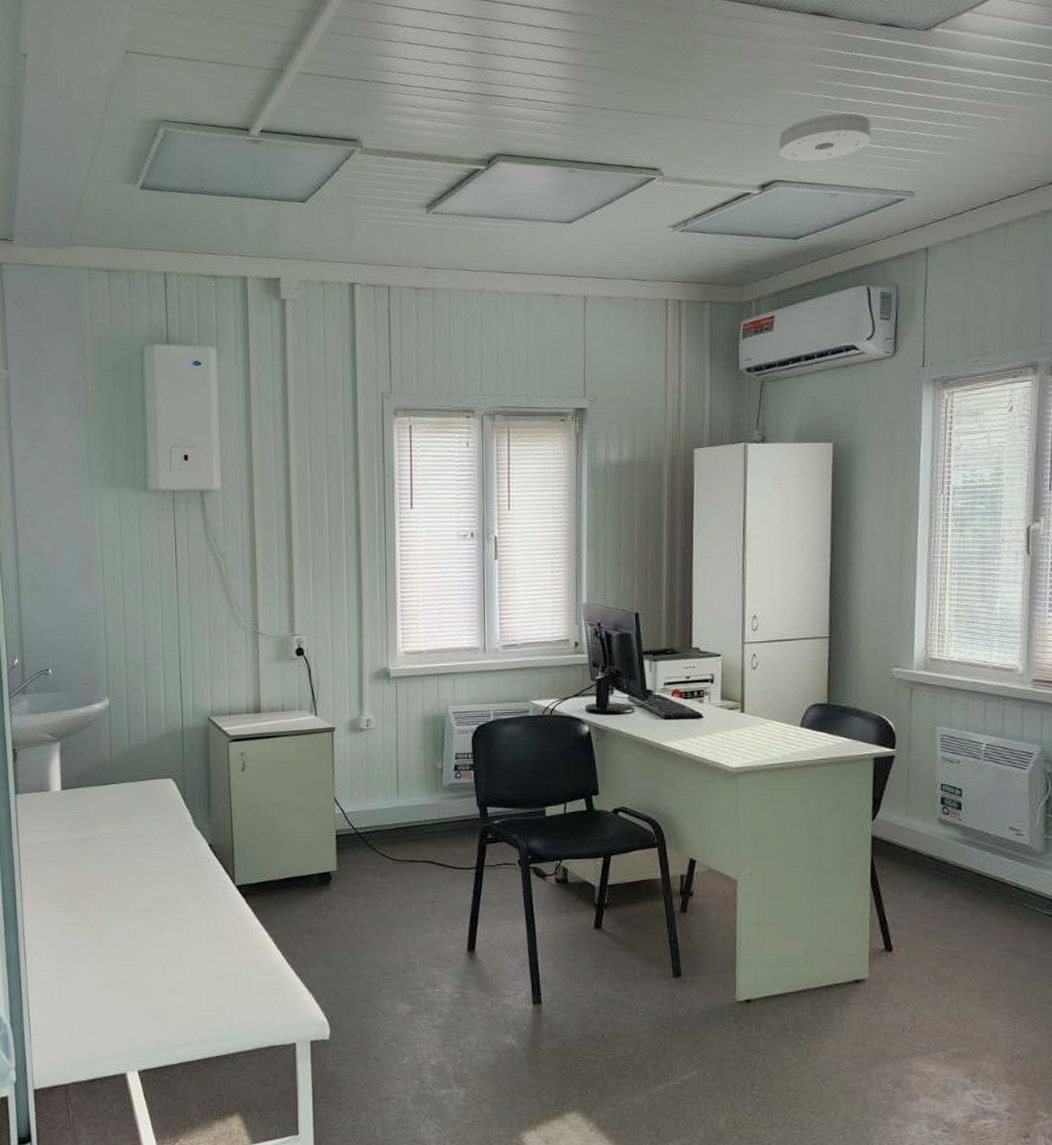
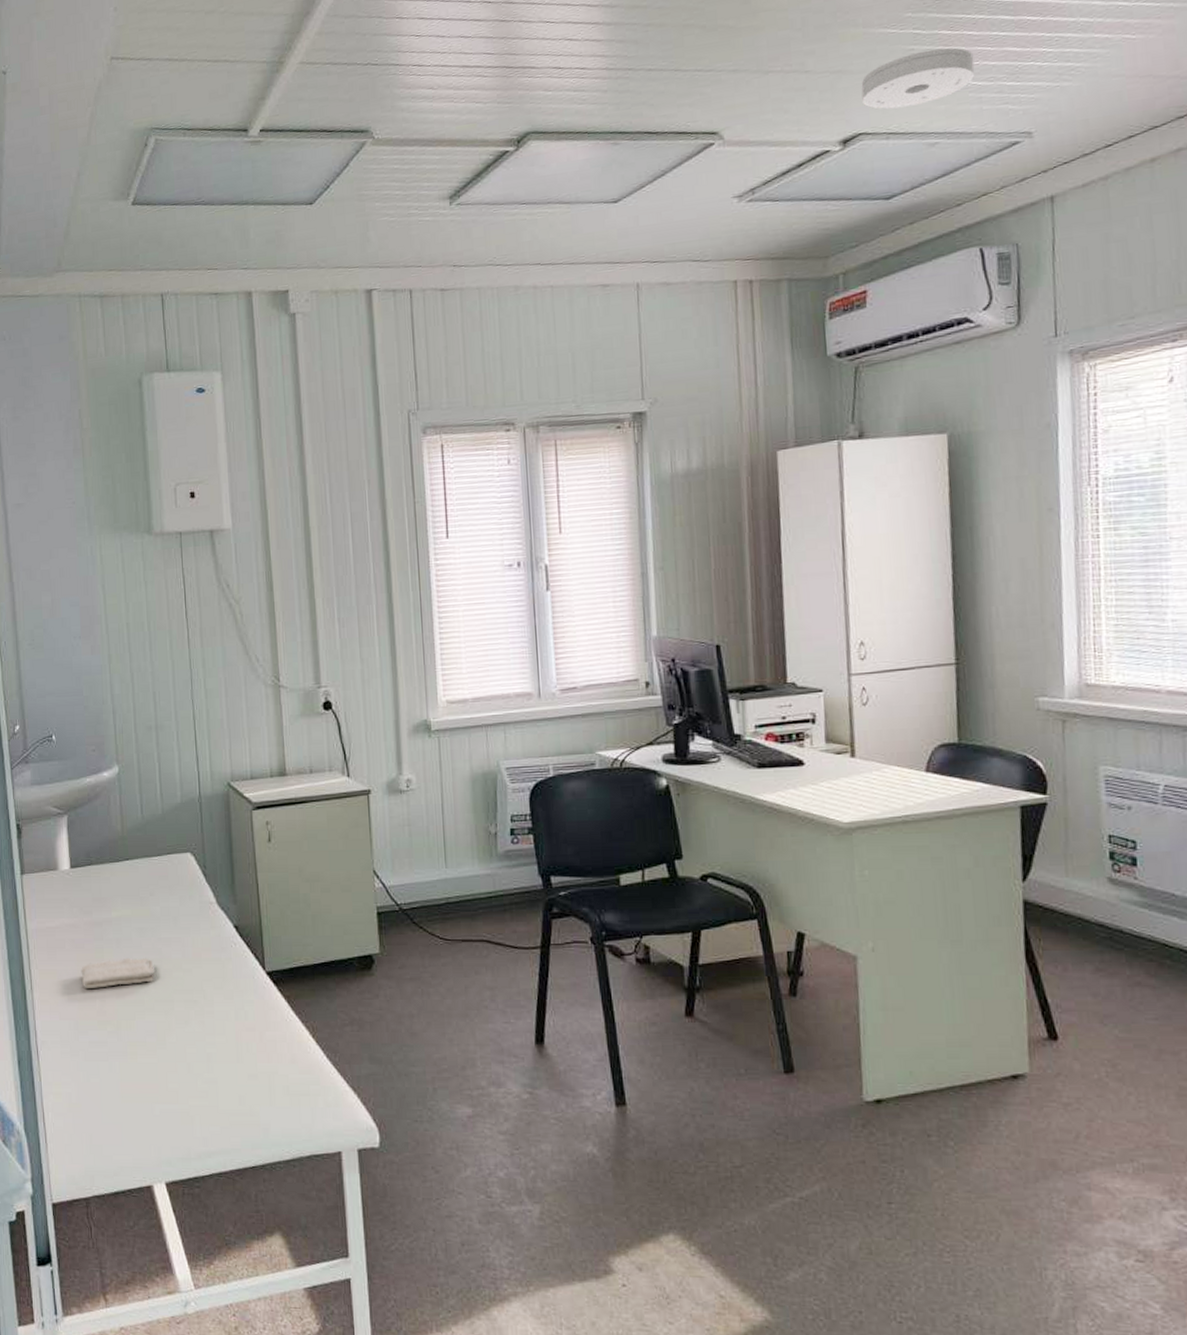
washcloth: none [68,871,136,898] -> present [81,957,156,988]

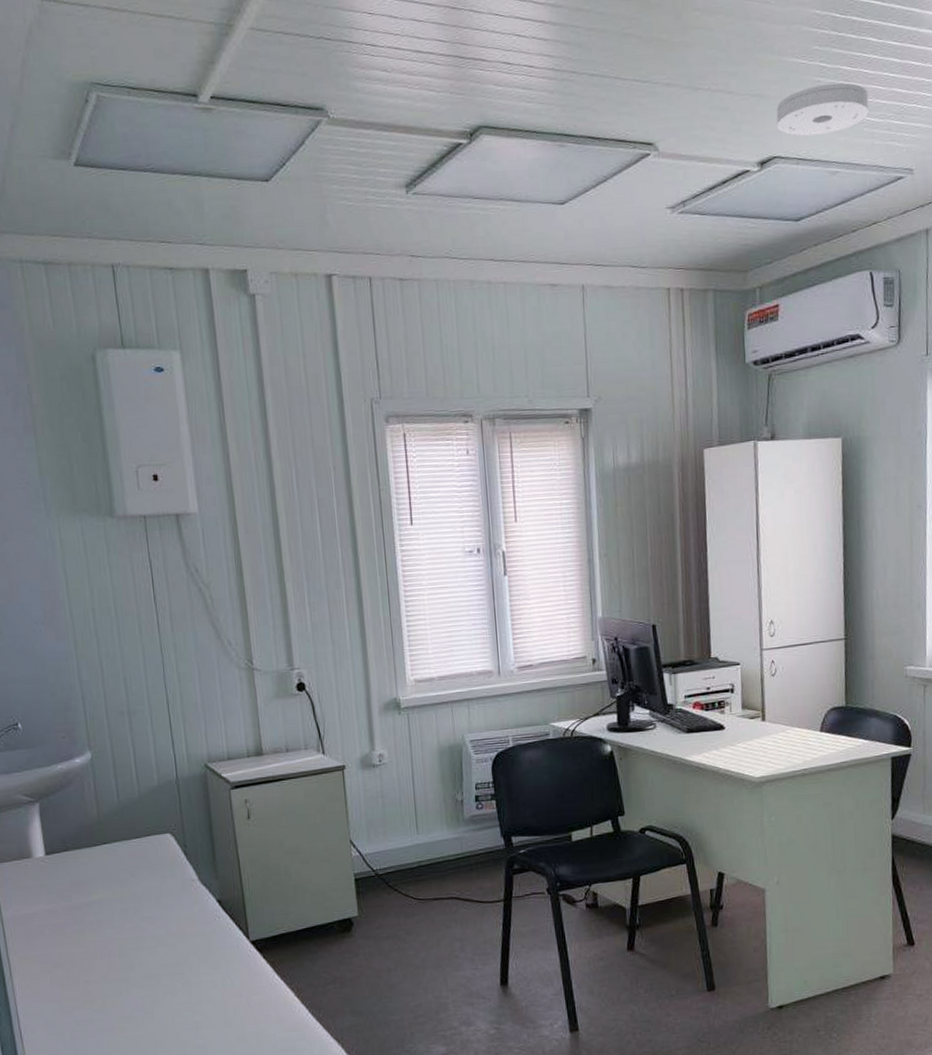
washcloth: present [81,957,156,988] -> none [62,937,140,971]

